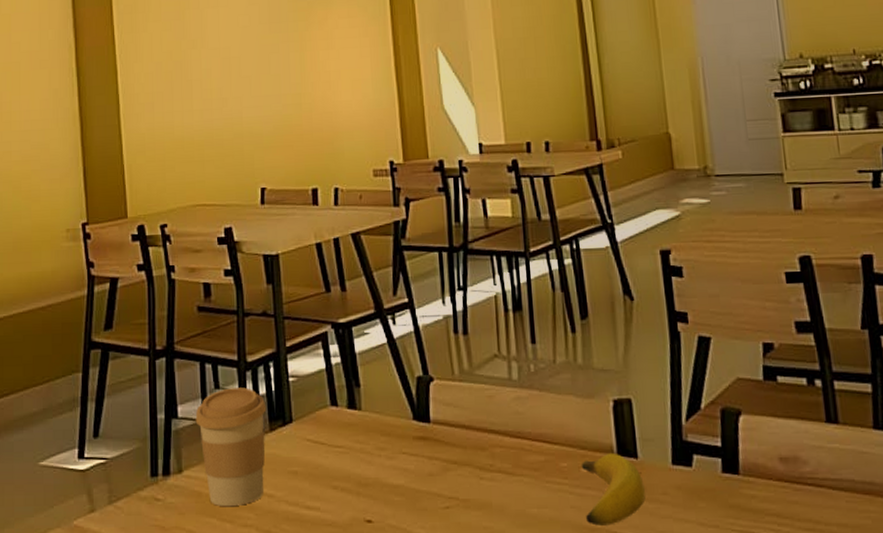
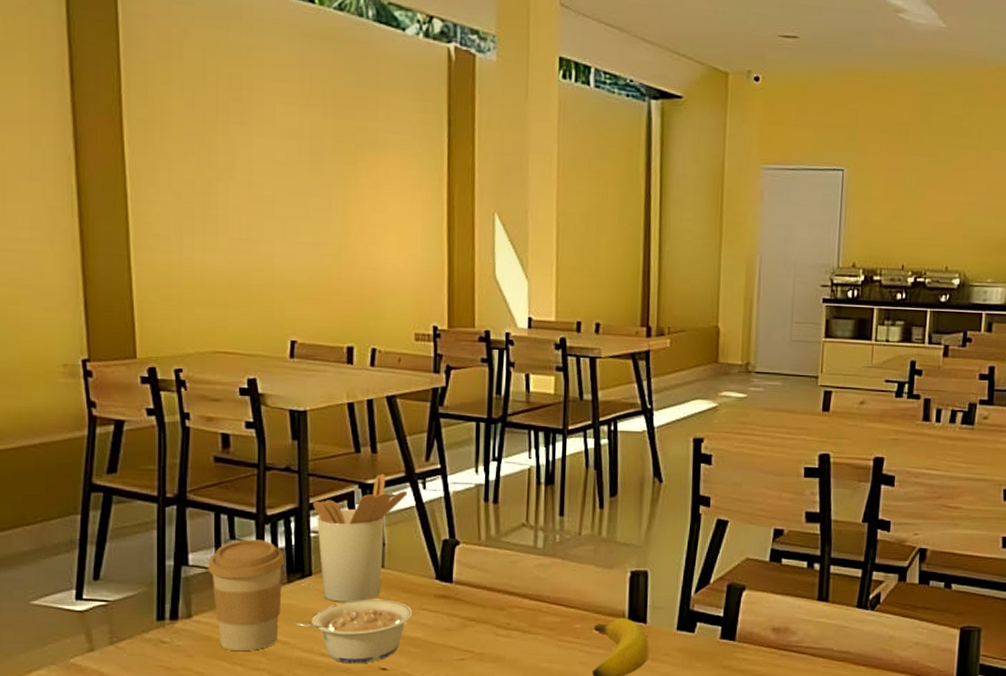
legume: none [279,444,394,517] -> present [295,599,413,664]
utensil holder: none [290,311,379,449] -> present [313,473,408,602]

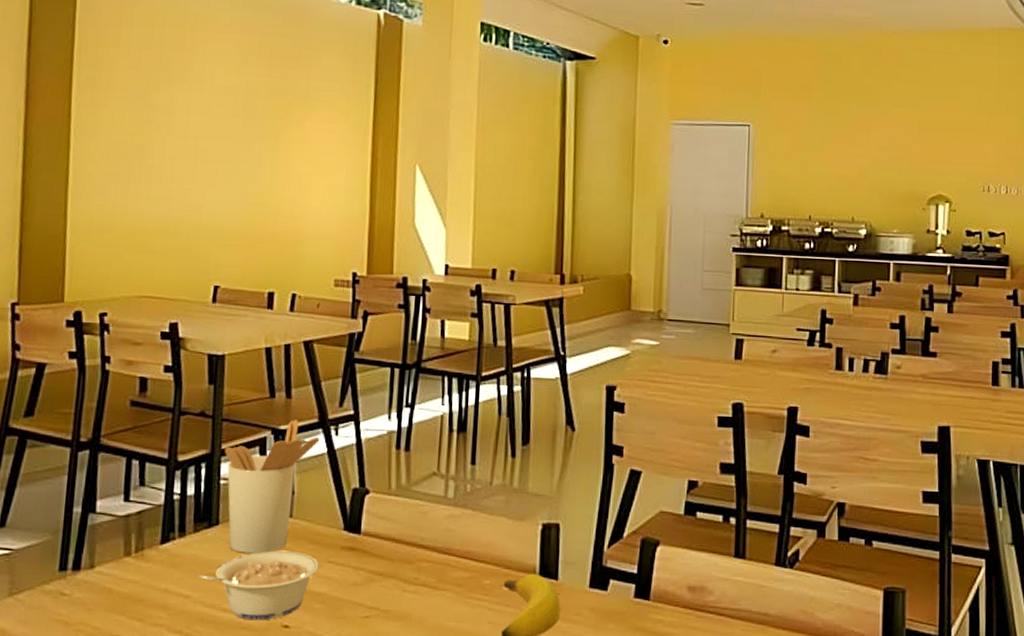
coffee cup: present [207,539,285,652] -> none [114,486,193,606]

